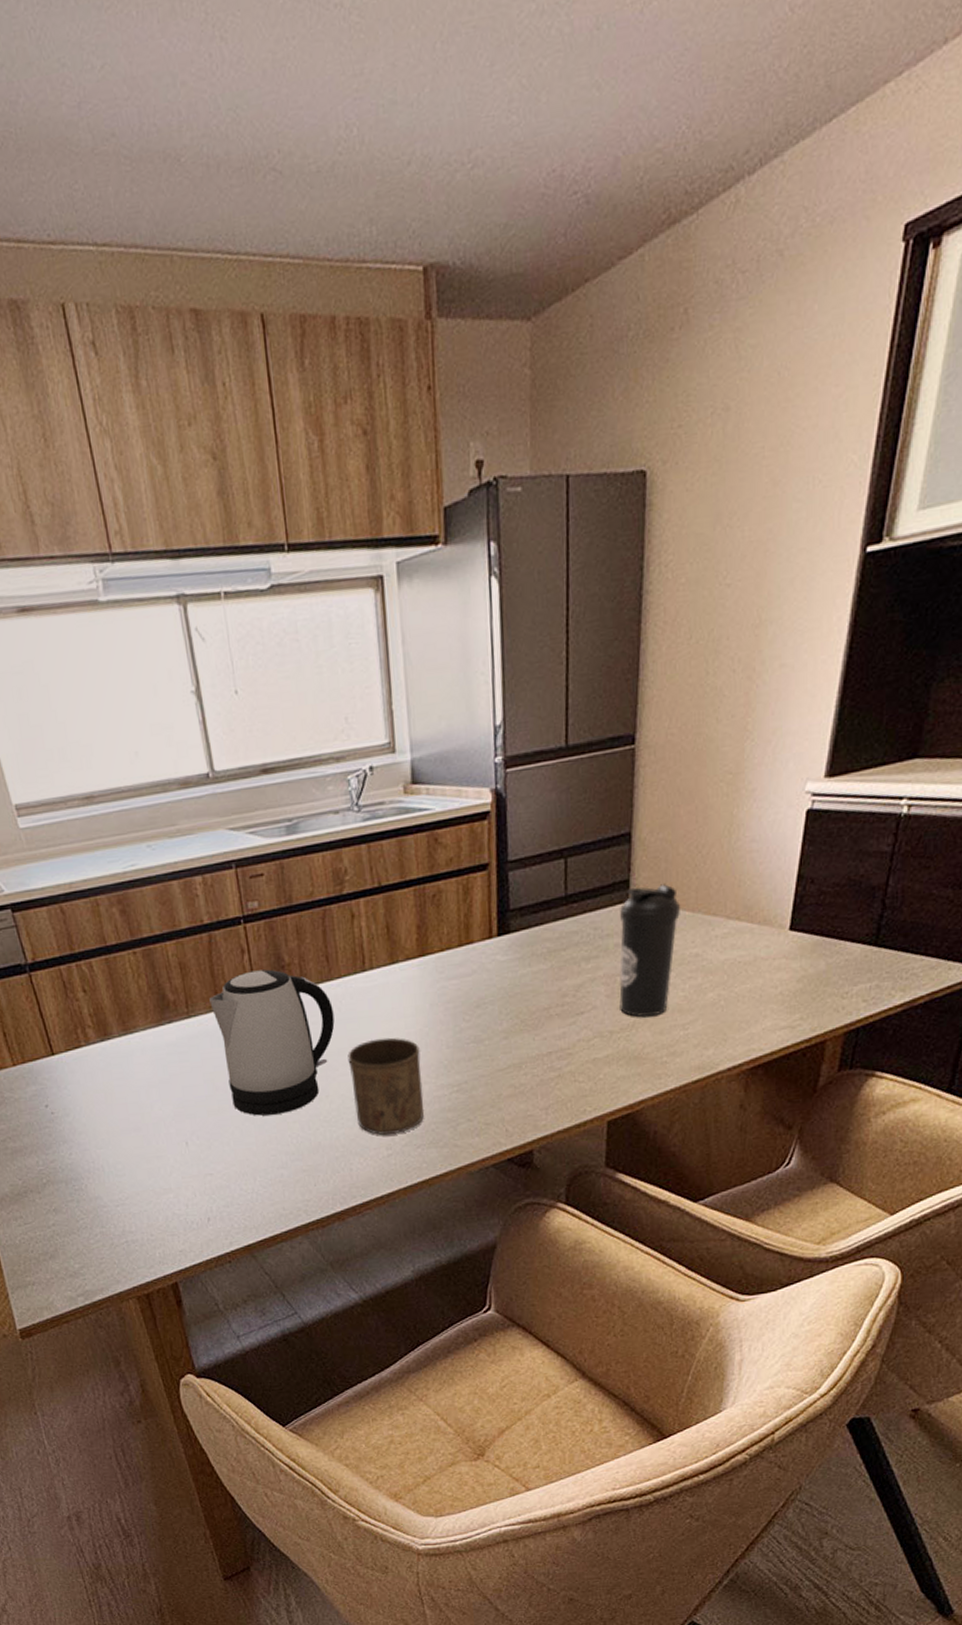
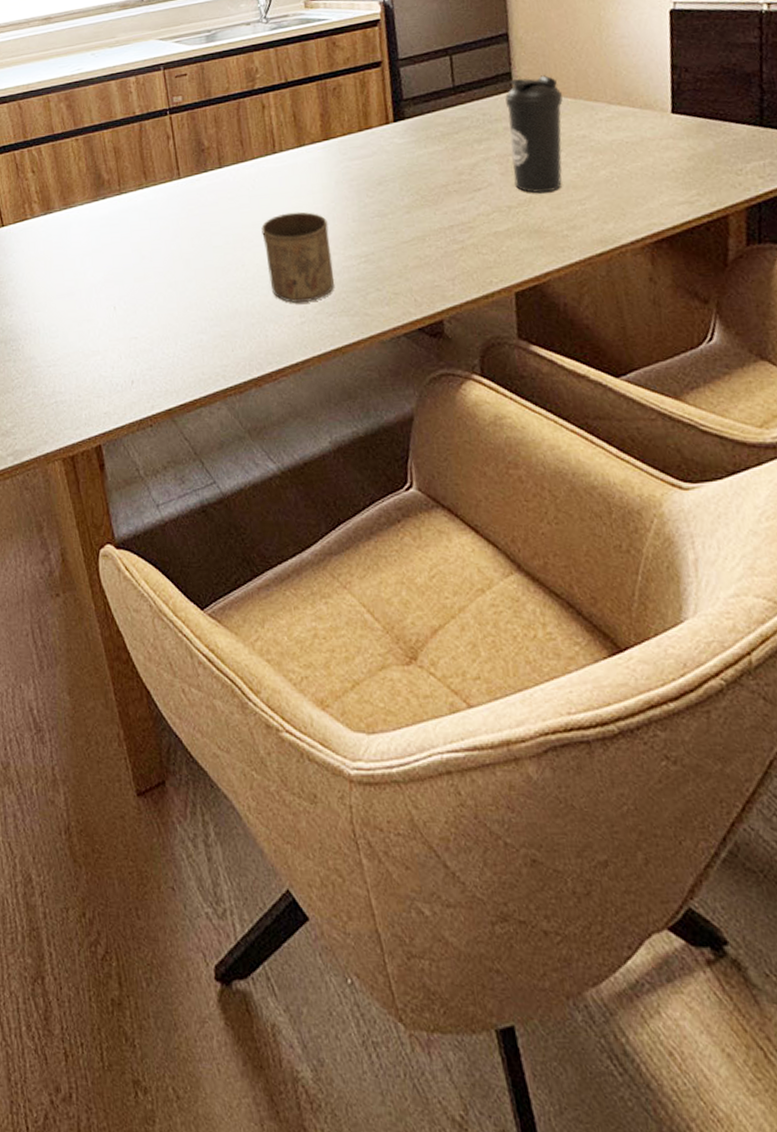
kettle: present [209,969,335,1116] -> none [139,152,249,283]

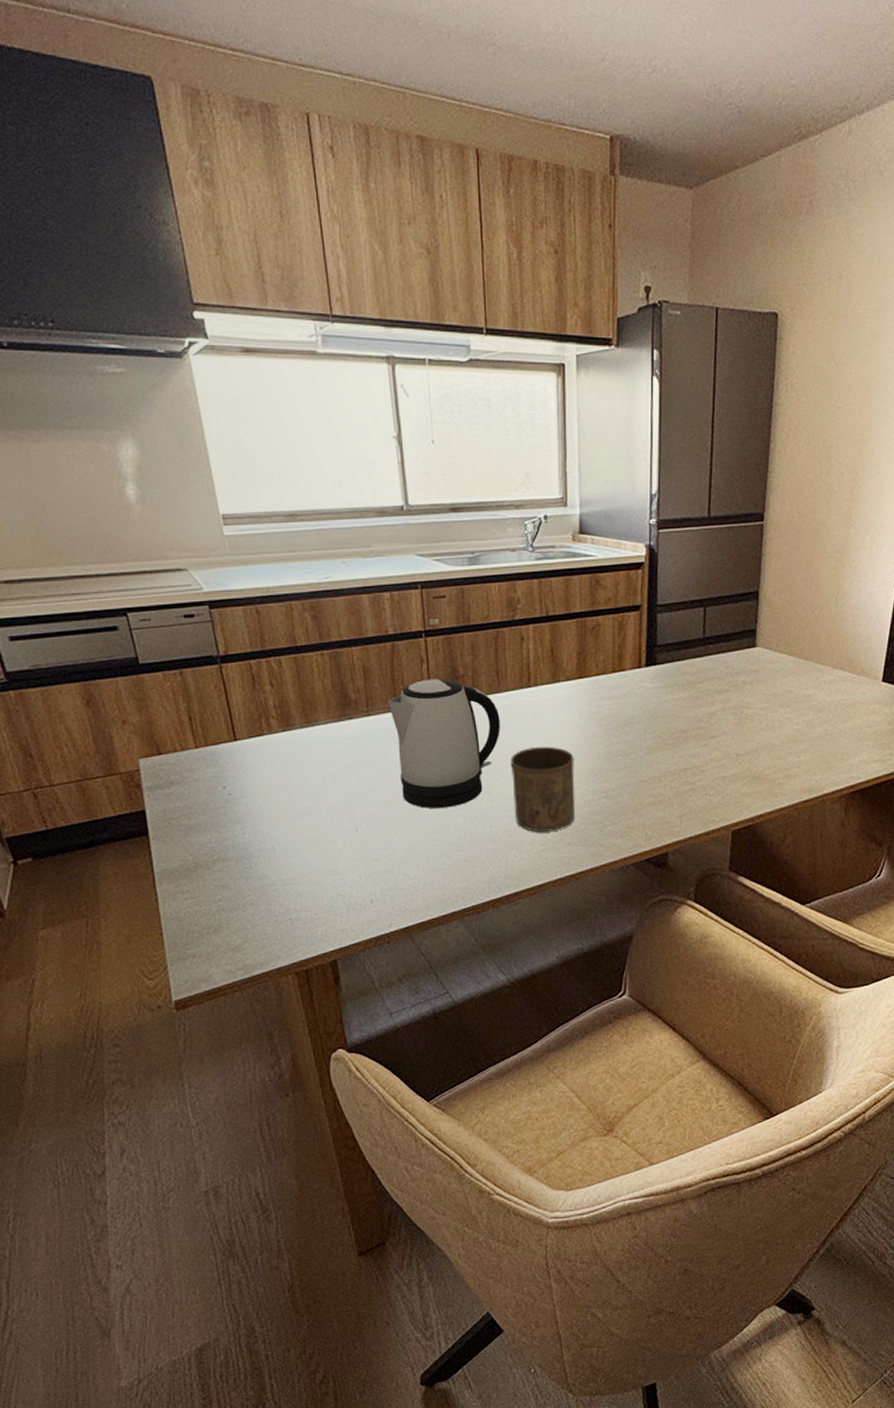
kettle: none [139,152,249,283] -> present [388,679,500,808]
water bottle: present [505,75,563,193] -> none [745,635,797,744]

